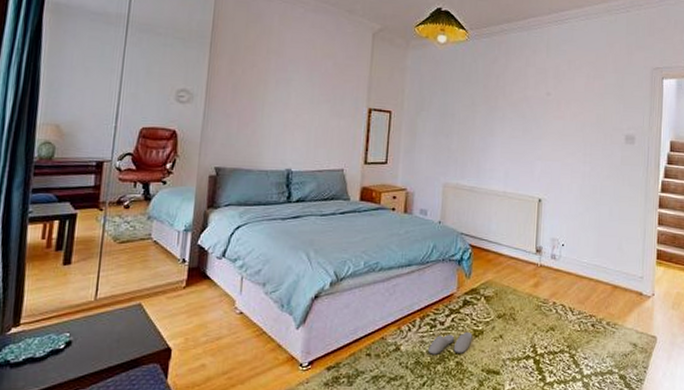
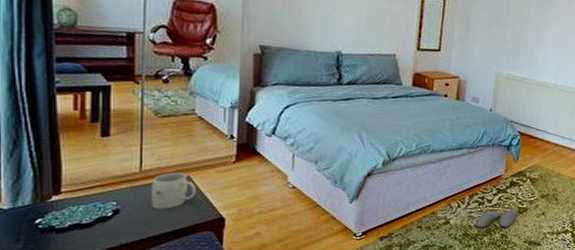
mug: none [101,300,147,340] -> present [150,172,197,209]

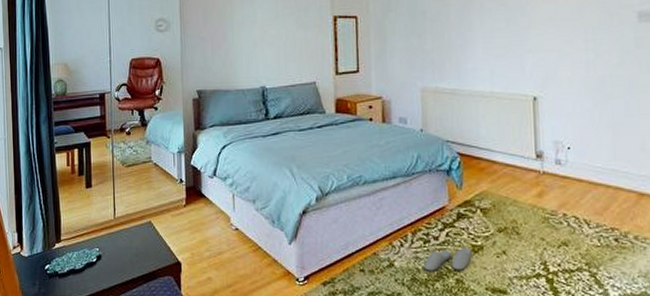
mug: present [150,172,197,209] -> none [122,218,157,254]

